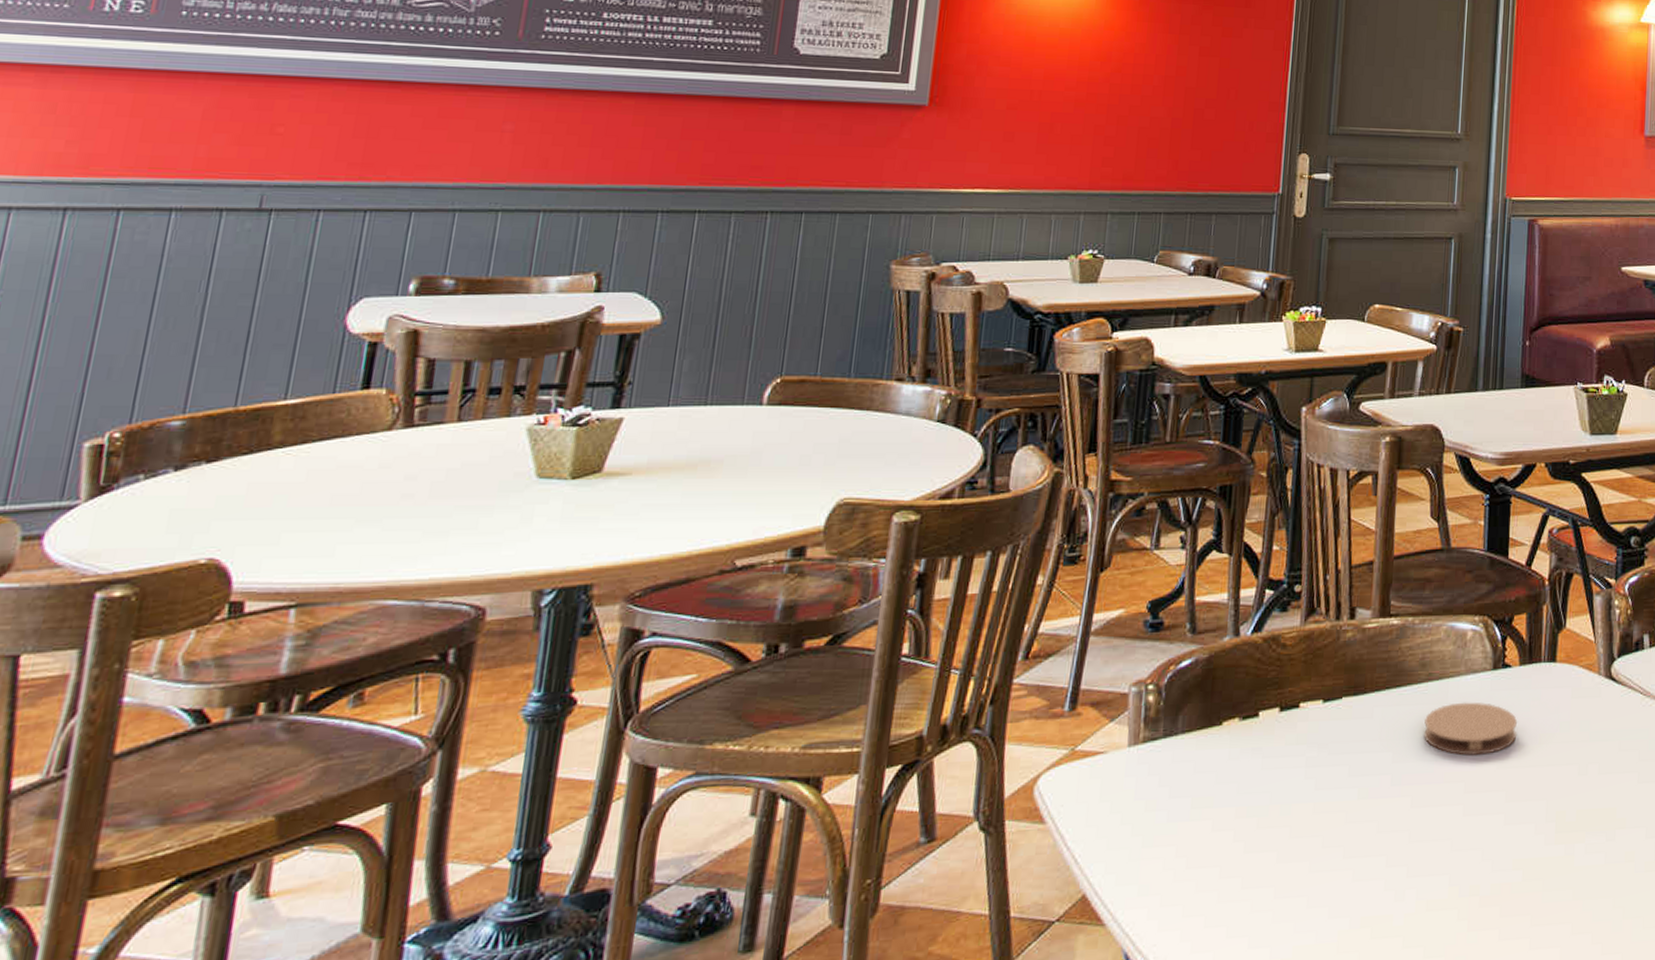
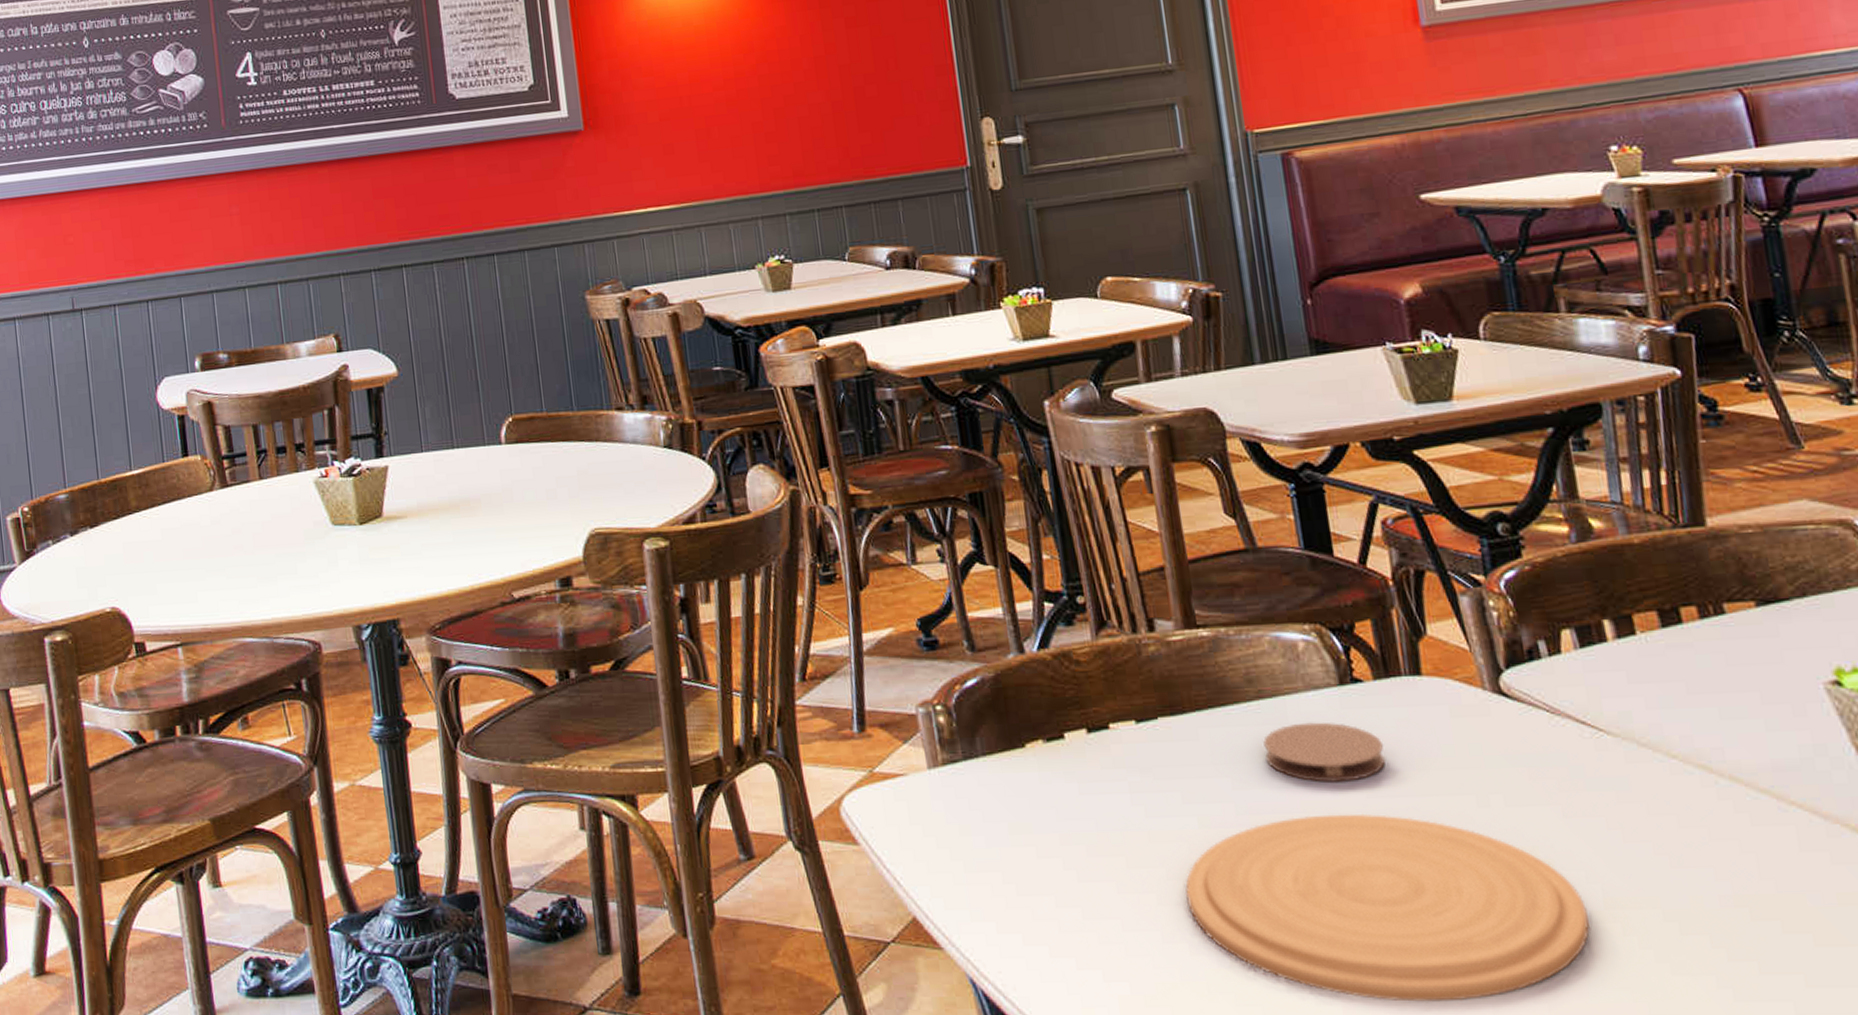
plate: none [1334,782,1642,950] -> present [1185,813,1590,1002]

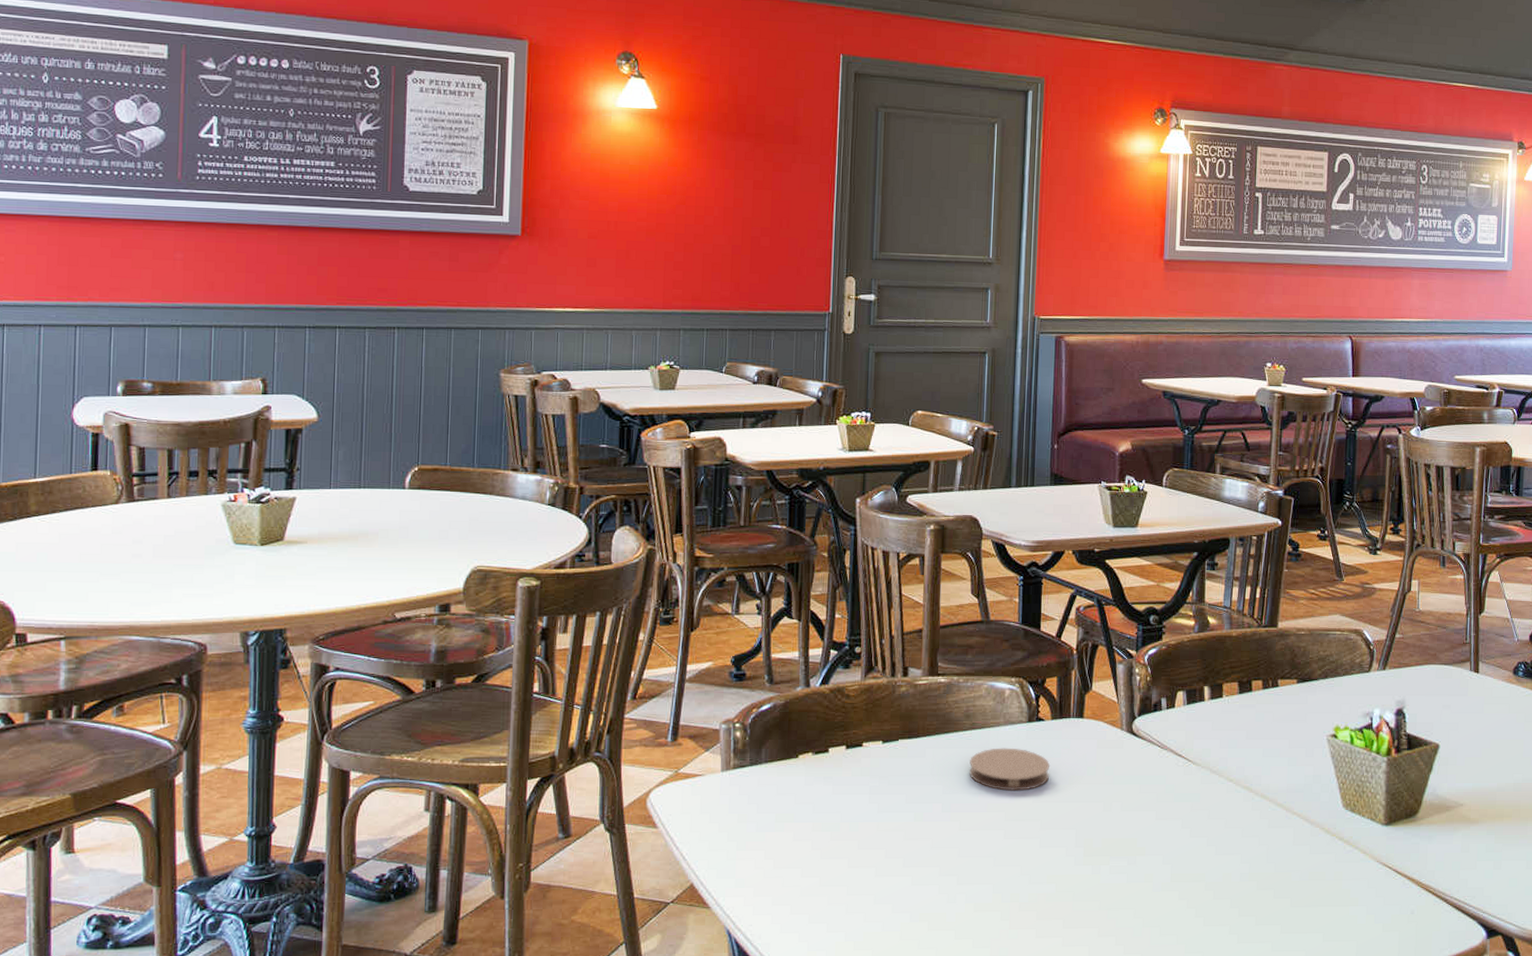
plate: present [1185,813,1590,1002] -> none [896,813,1159,945]

